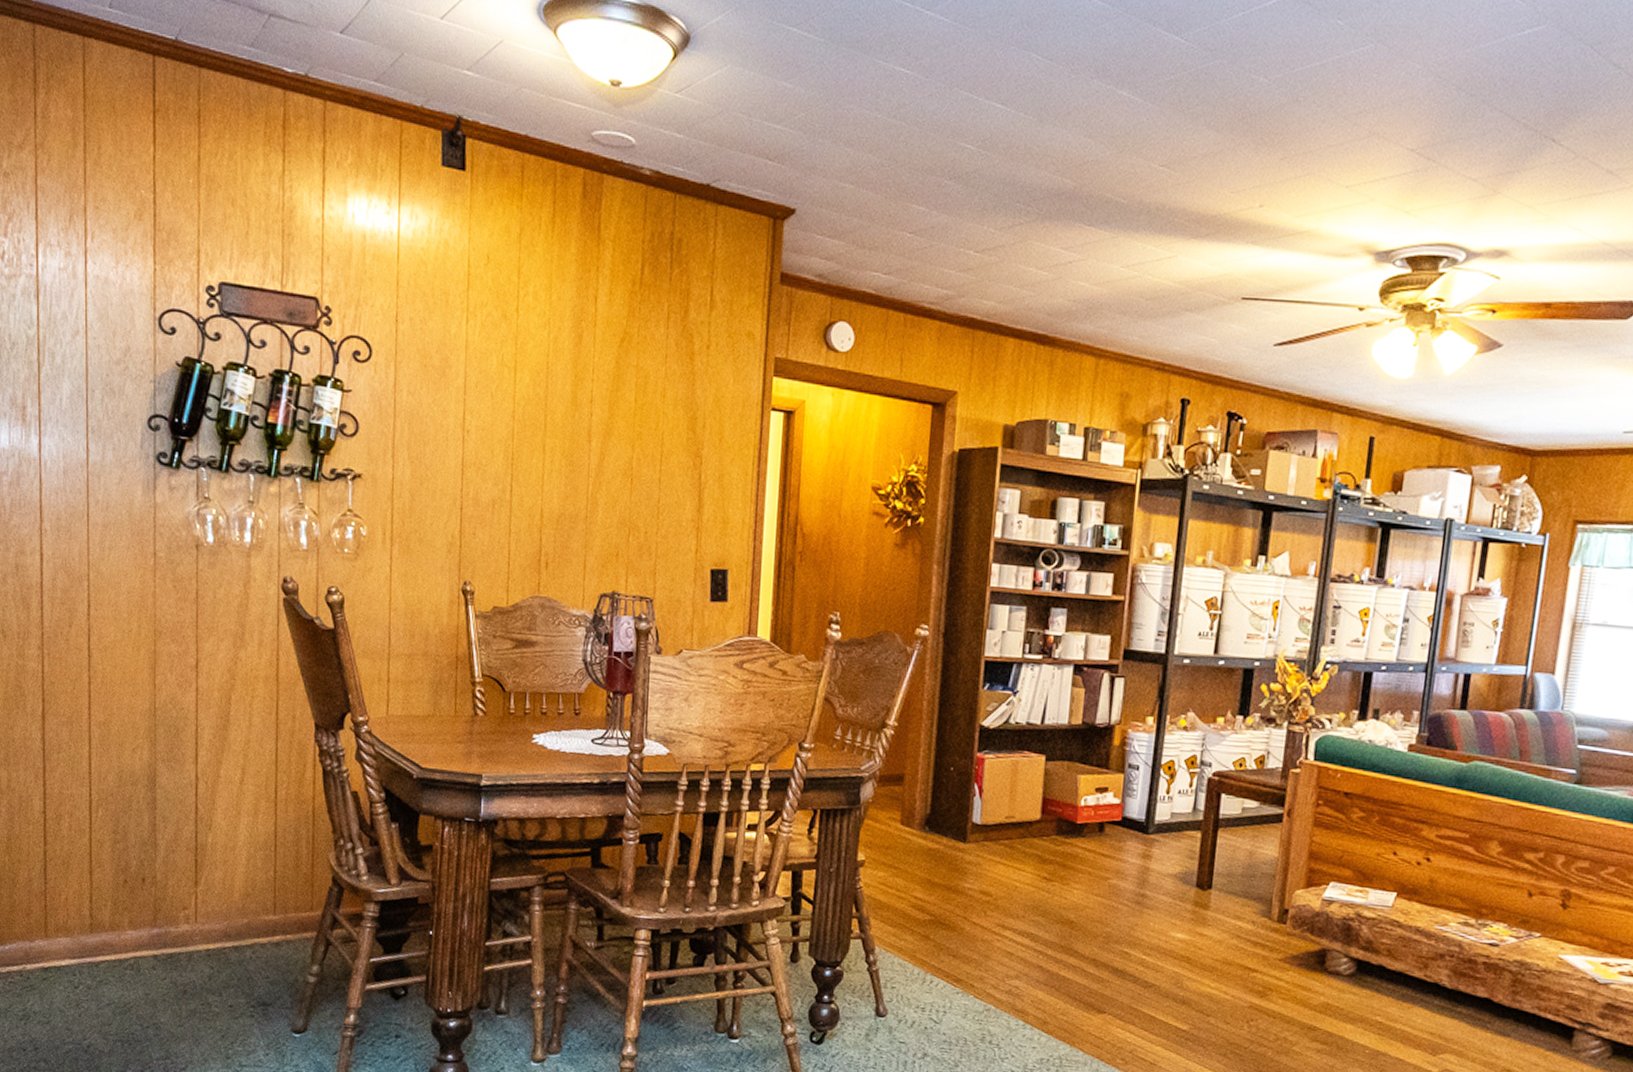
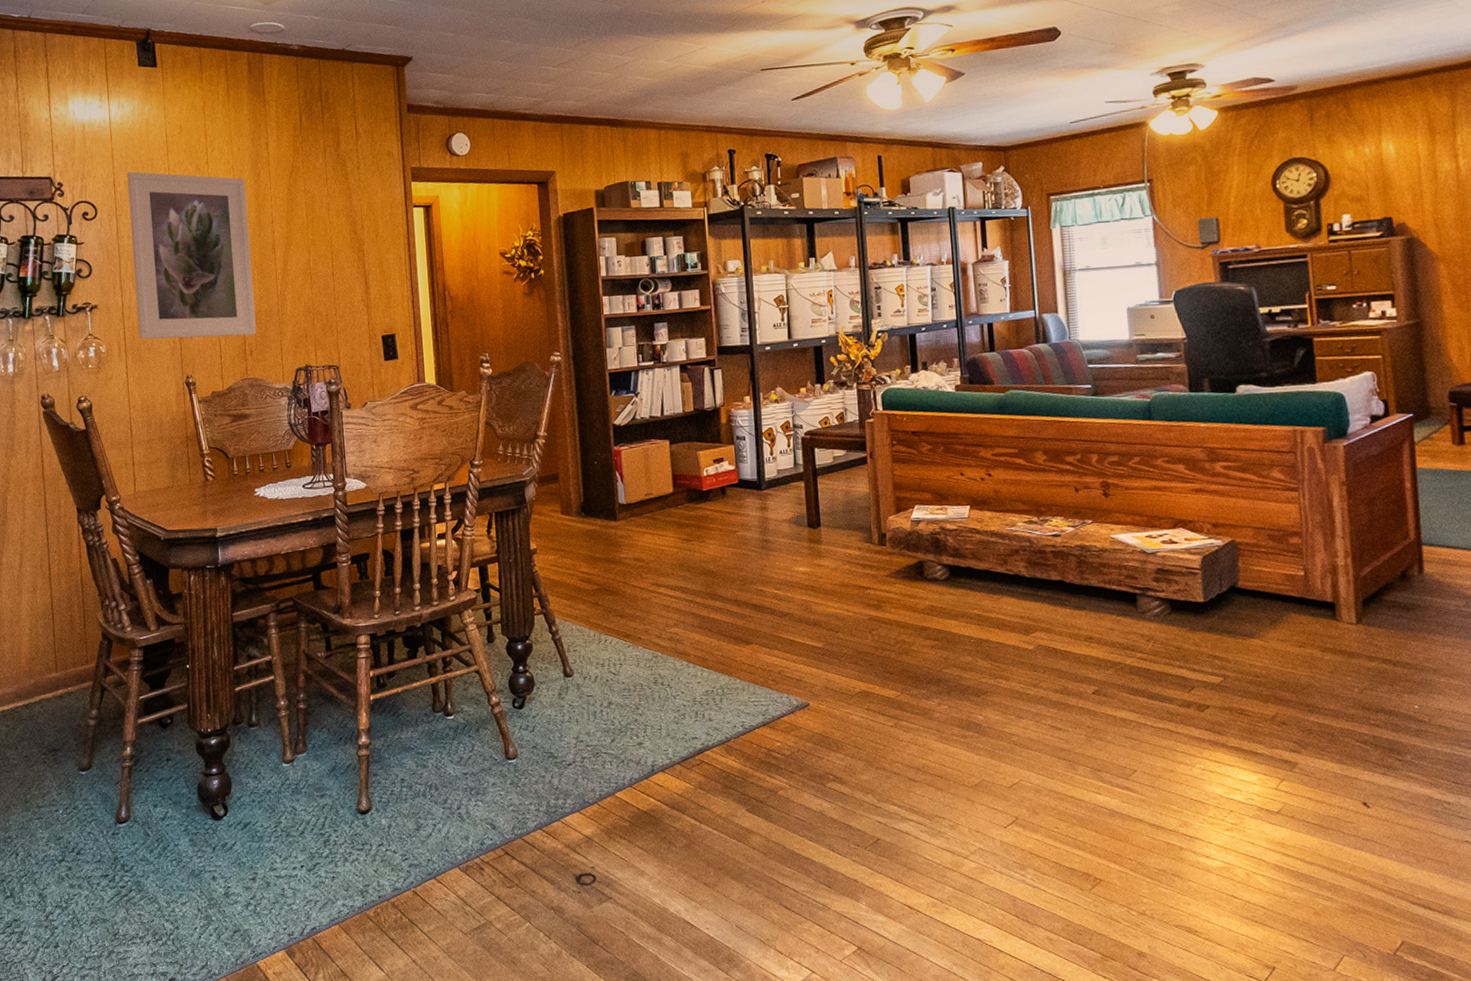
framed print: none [410,306,563,543] -> present [127,171,256,340]

